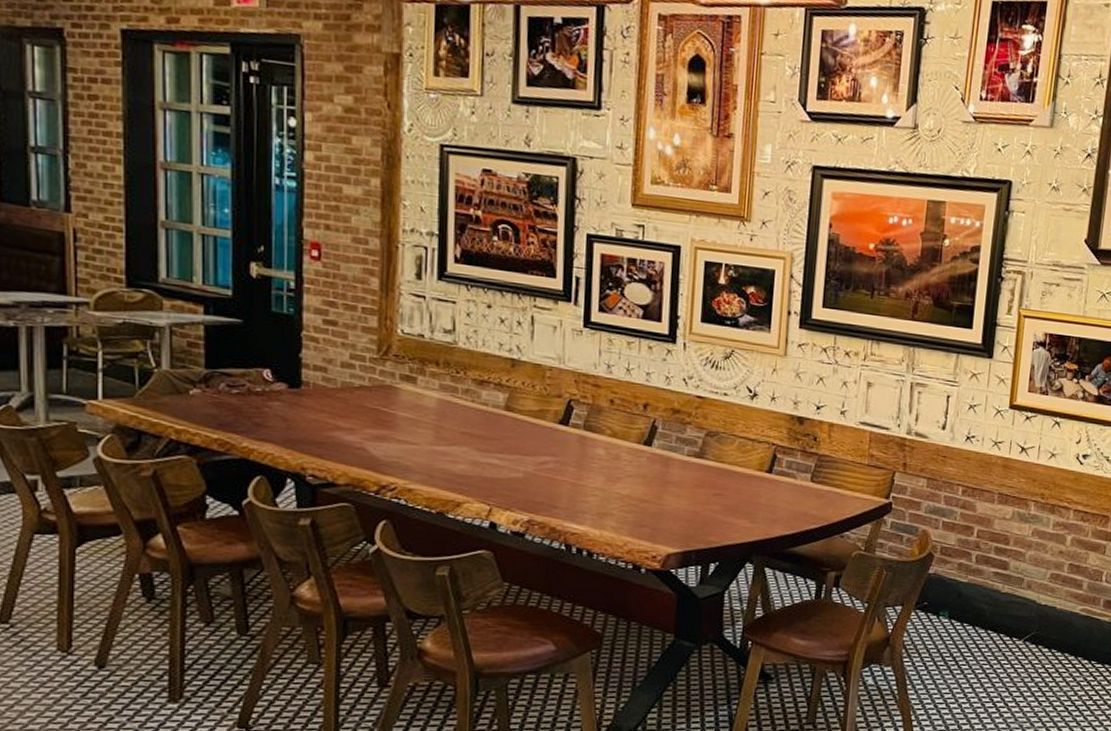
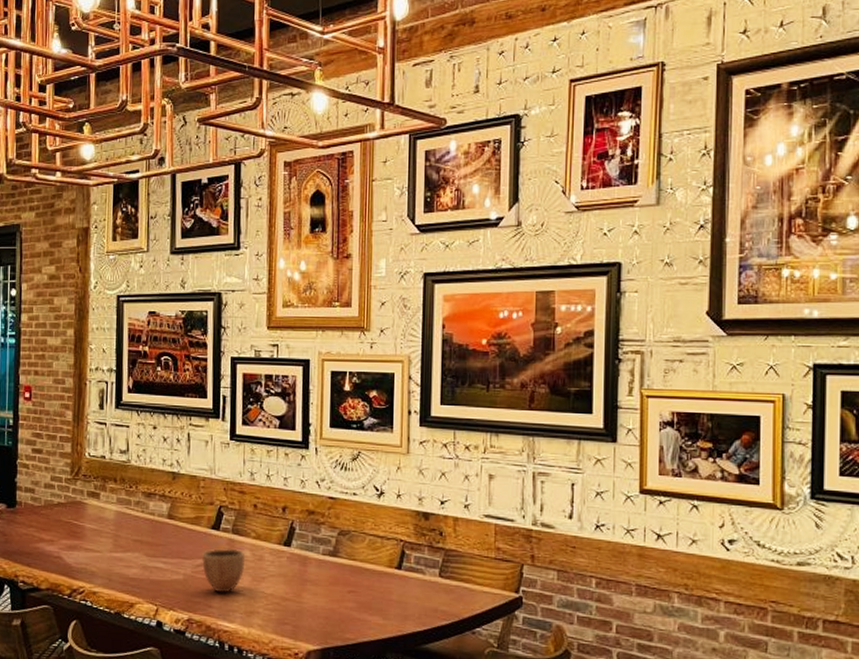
decorative bowl: none [547,445,599,494] -> present [202,548,246,593]

